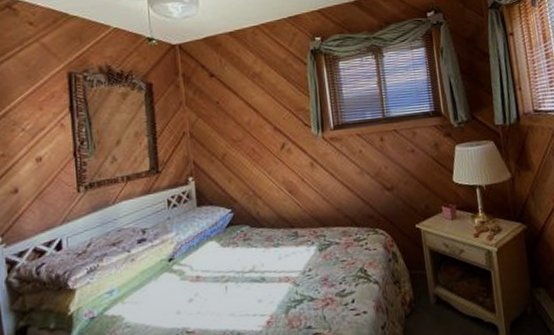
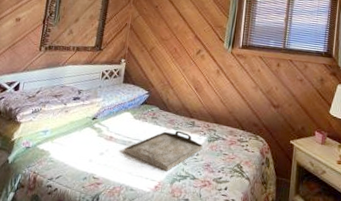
serving tray: none [218,247,314,300] -> present [124,130,203,171]

